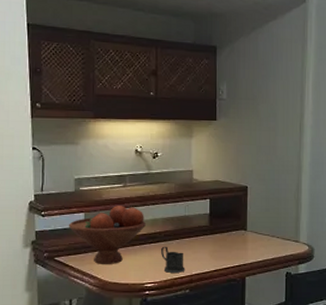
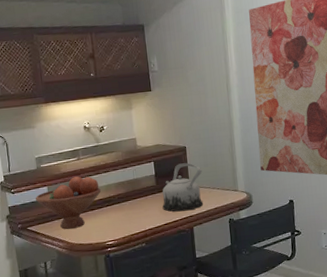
mug: present [161,246,185,273] -> none [117,207,140,231]
teapot: none [213,204,263,258] -> present [162,163,204,212]

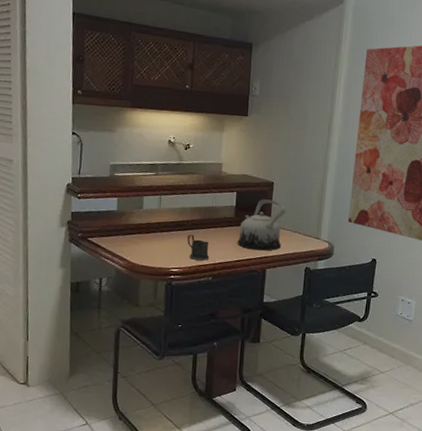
fruit bowl: present [35,176,101,229] -> none [102,192,175,248]
mug: none [117,207,140,231] -> present [187,234,210,260]

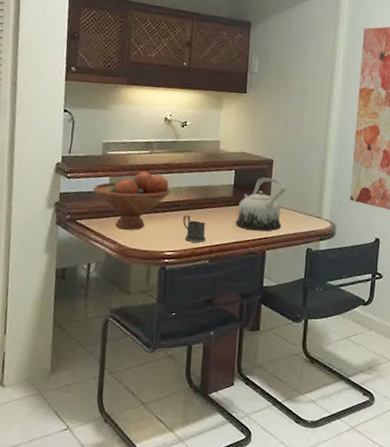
fruit bowl: none [102,192,175,248] -> present [92,171,170,230]

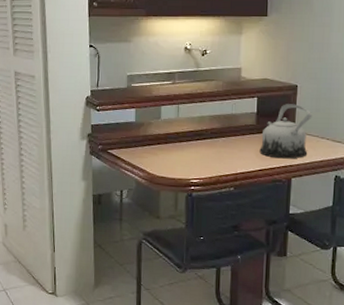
fruit bowl: present [92,171,170,230] -> none [120,102,193,159]
mug: present [183,215,206,243] -> none [207,143,231,170]

